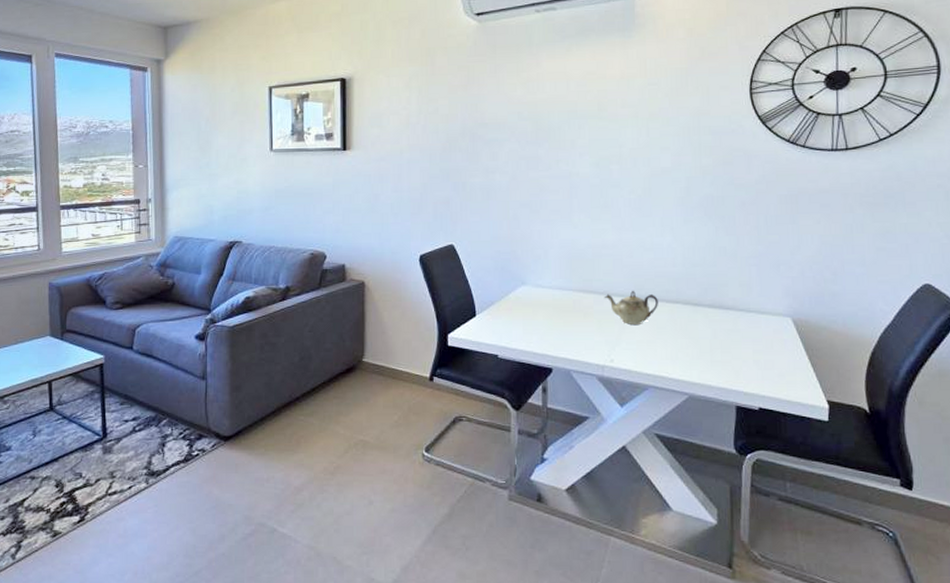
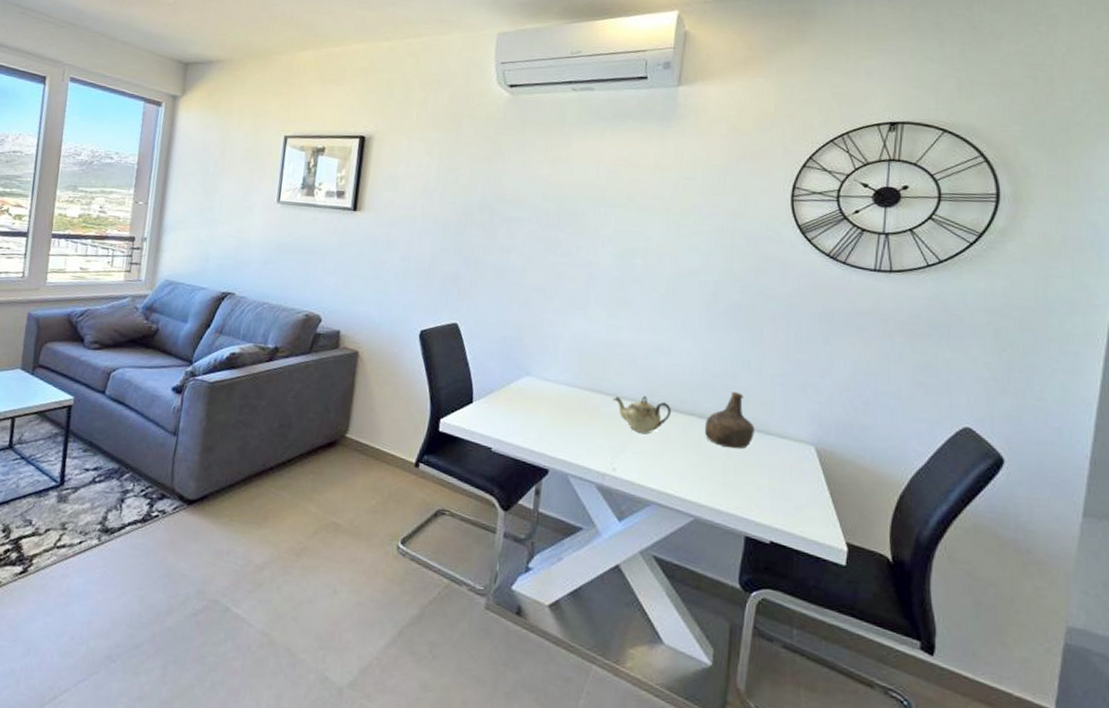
bottle: none [690,277,736,329] -> present [704,392,755,449]

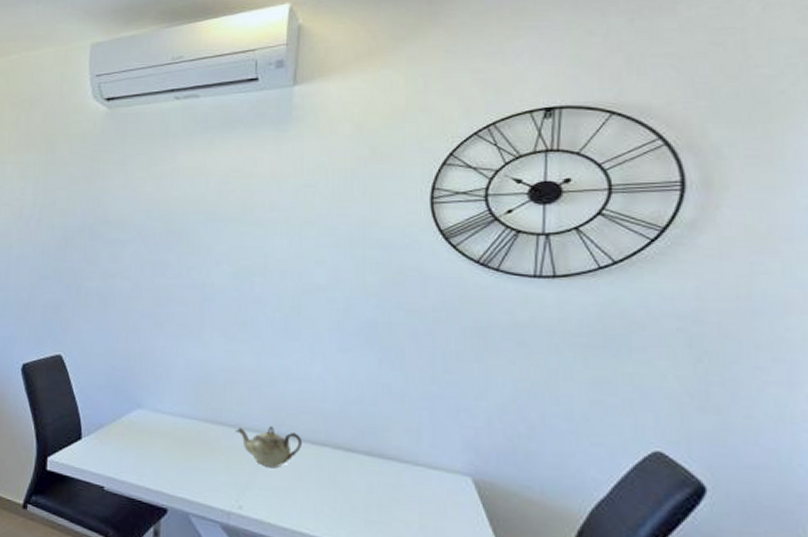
bottle: present [704,392,755,449] -> none [341,419,400,483]

